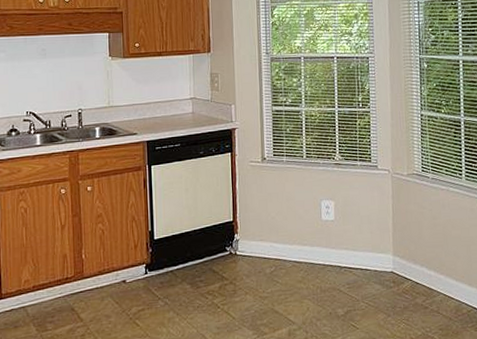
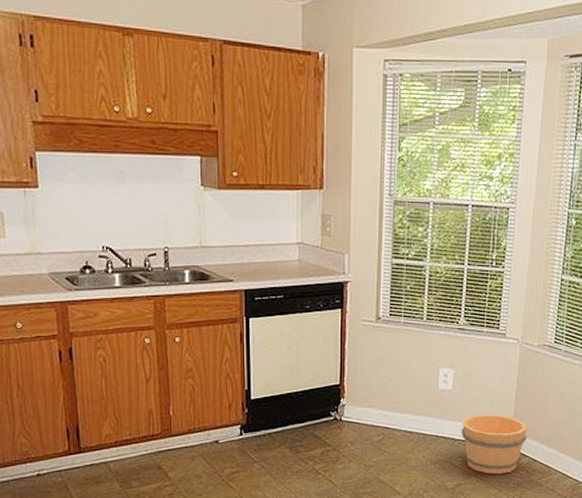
bucket: none [346,241,408,299] -> present [461,414,528,474]

